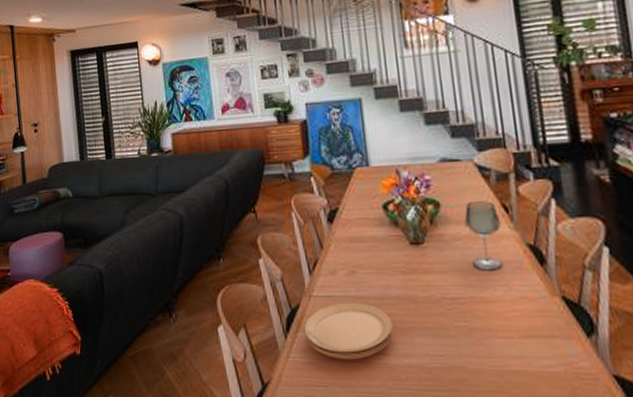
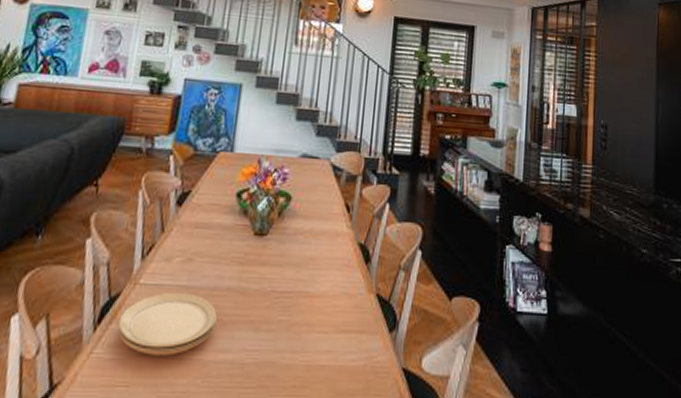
wine glass: present [464,200,503,271] -> none [308,197,341,266]

